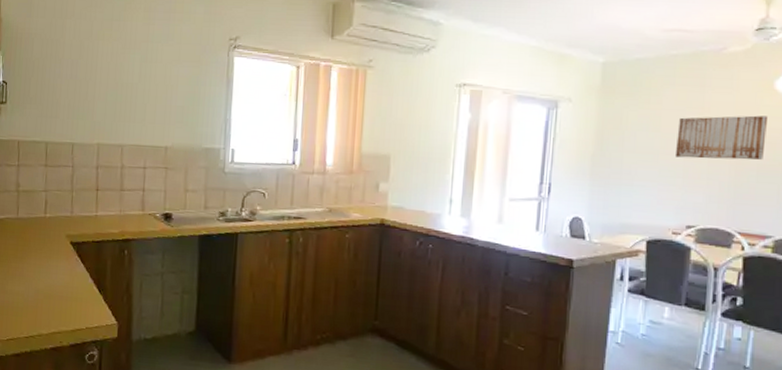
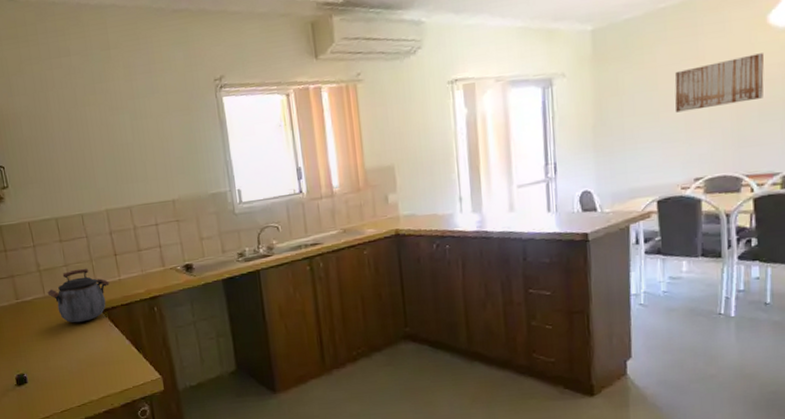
kettle: none [21,196,85,252] -> present [47,268,110,323]

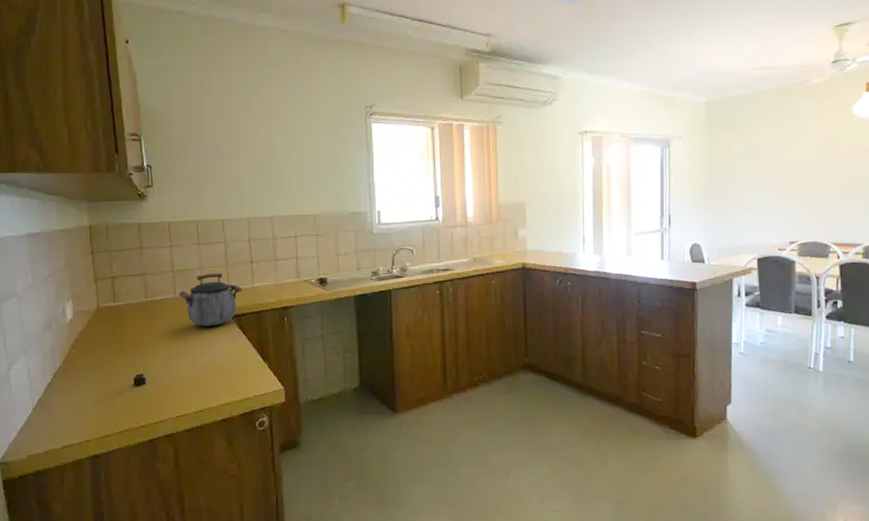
wall art: present [674,53,765,113] -> none [774,138,850,182]

